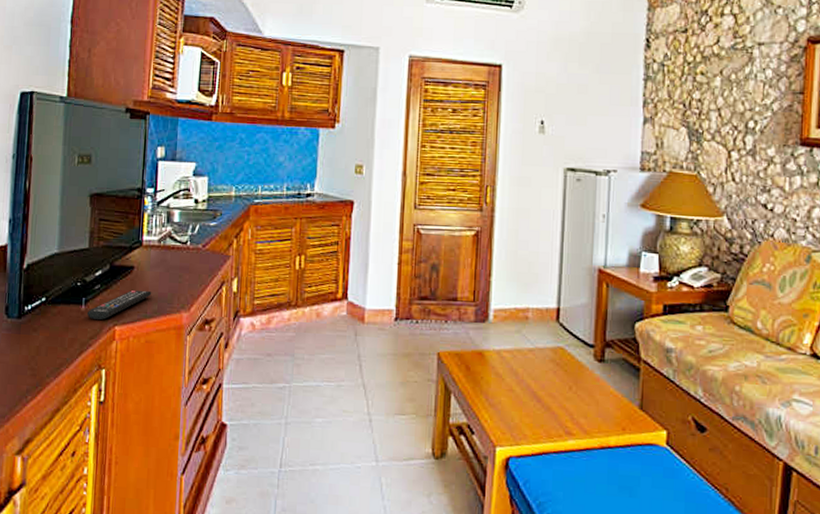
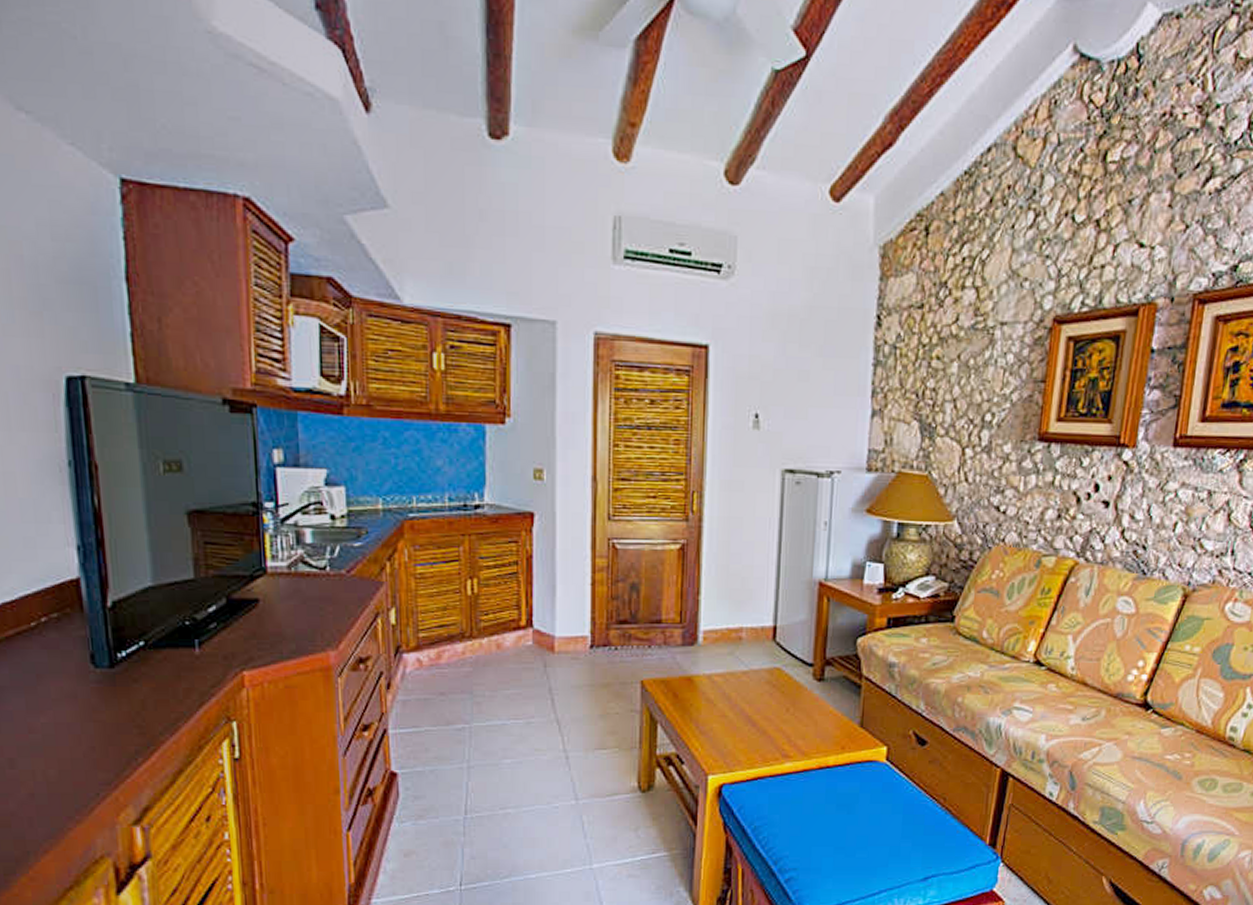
remote control: present [86,290,152,321] -> none [203,627,287,665]

